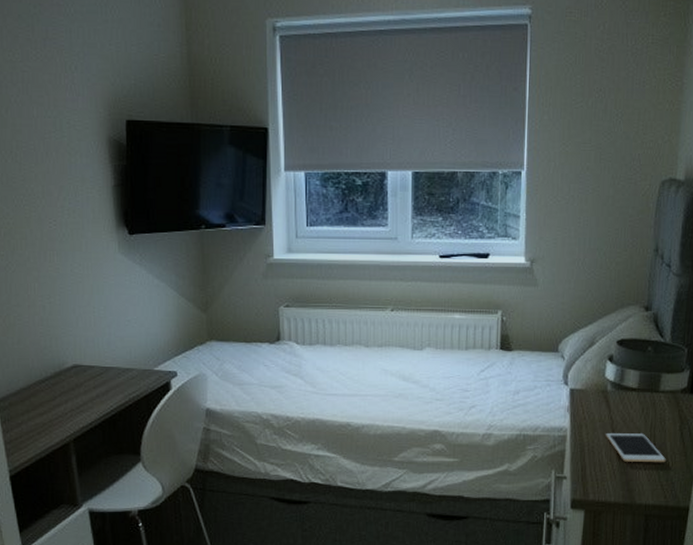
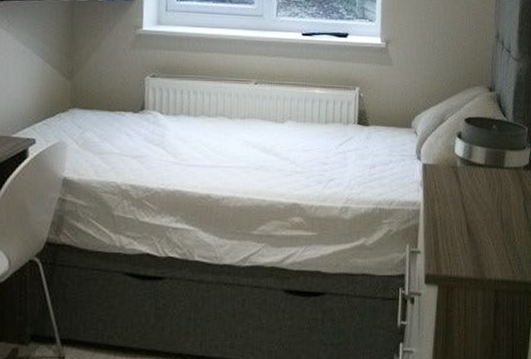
cell phone: present [606,433,666,463] -> none [456,208,512,238]

